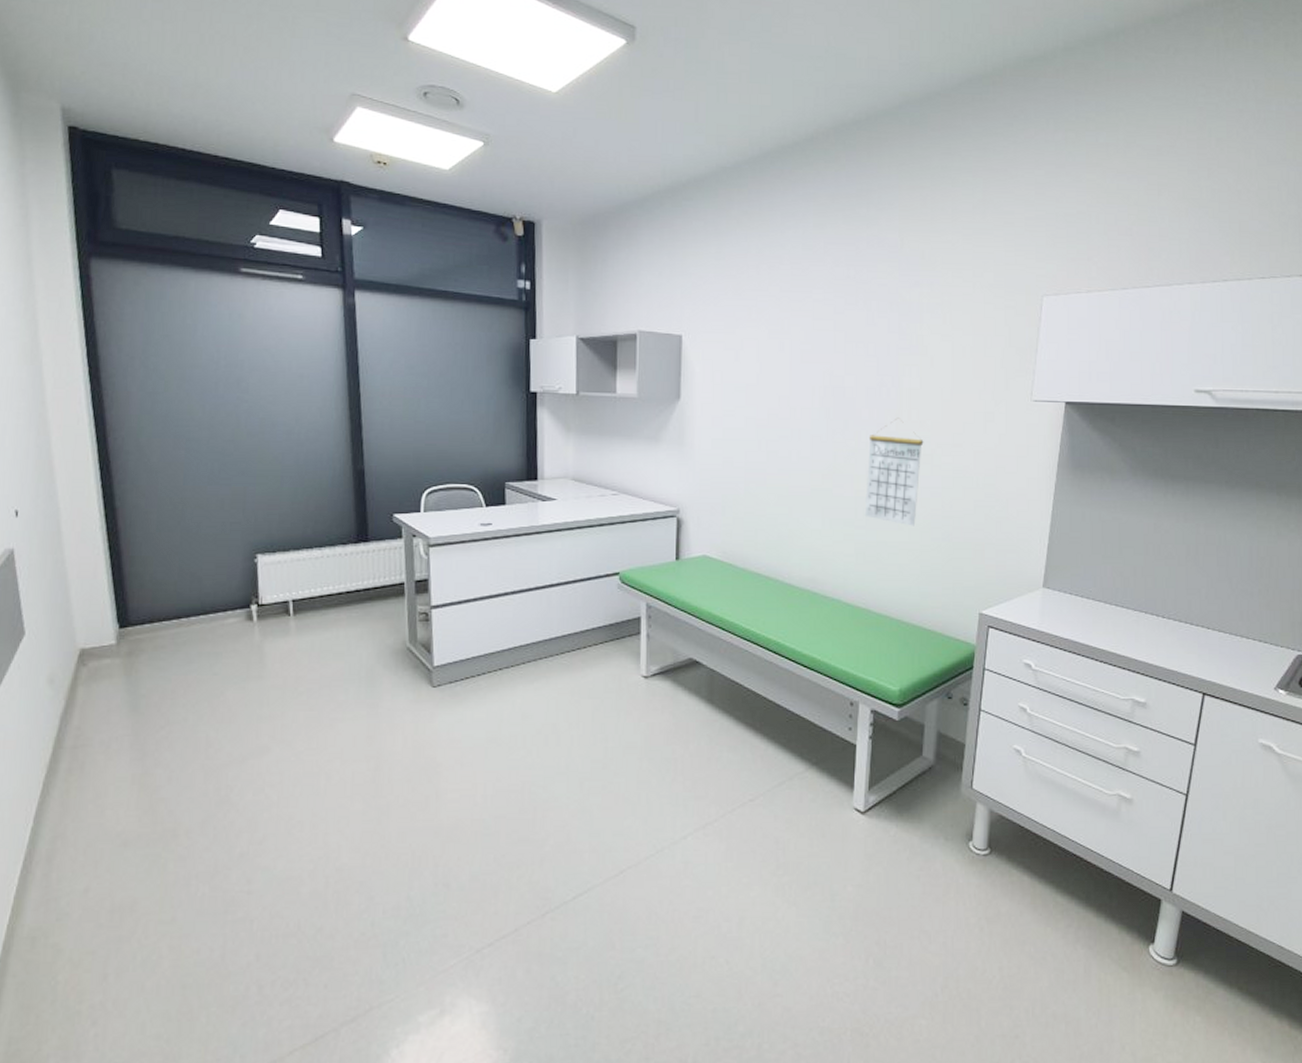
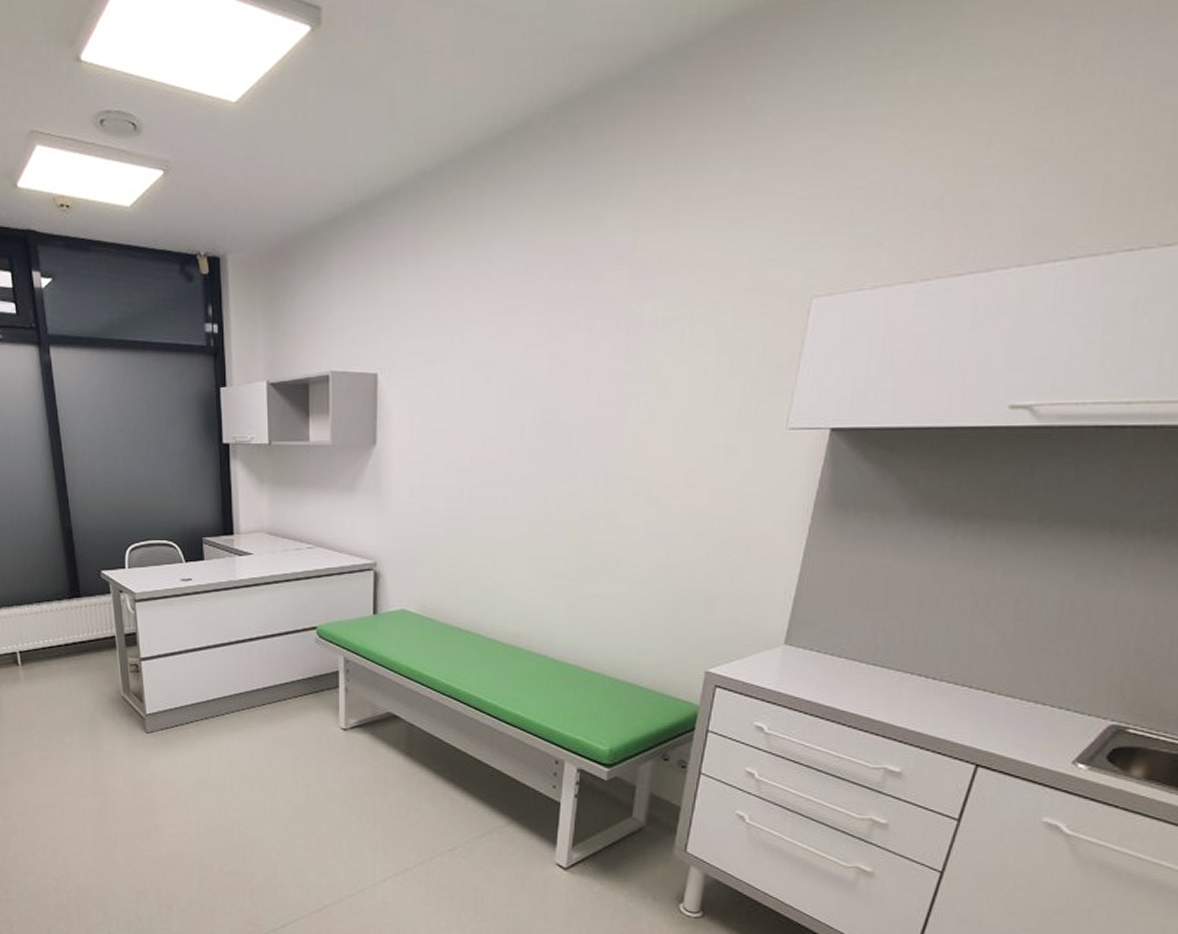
calendar: present [864,418,924,526] -> none [577,455,650,577]

